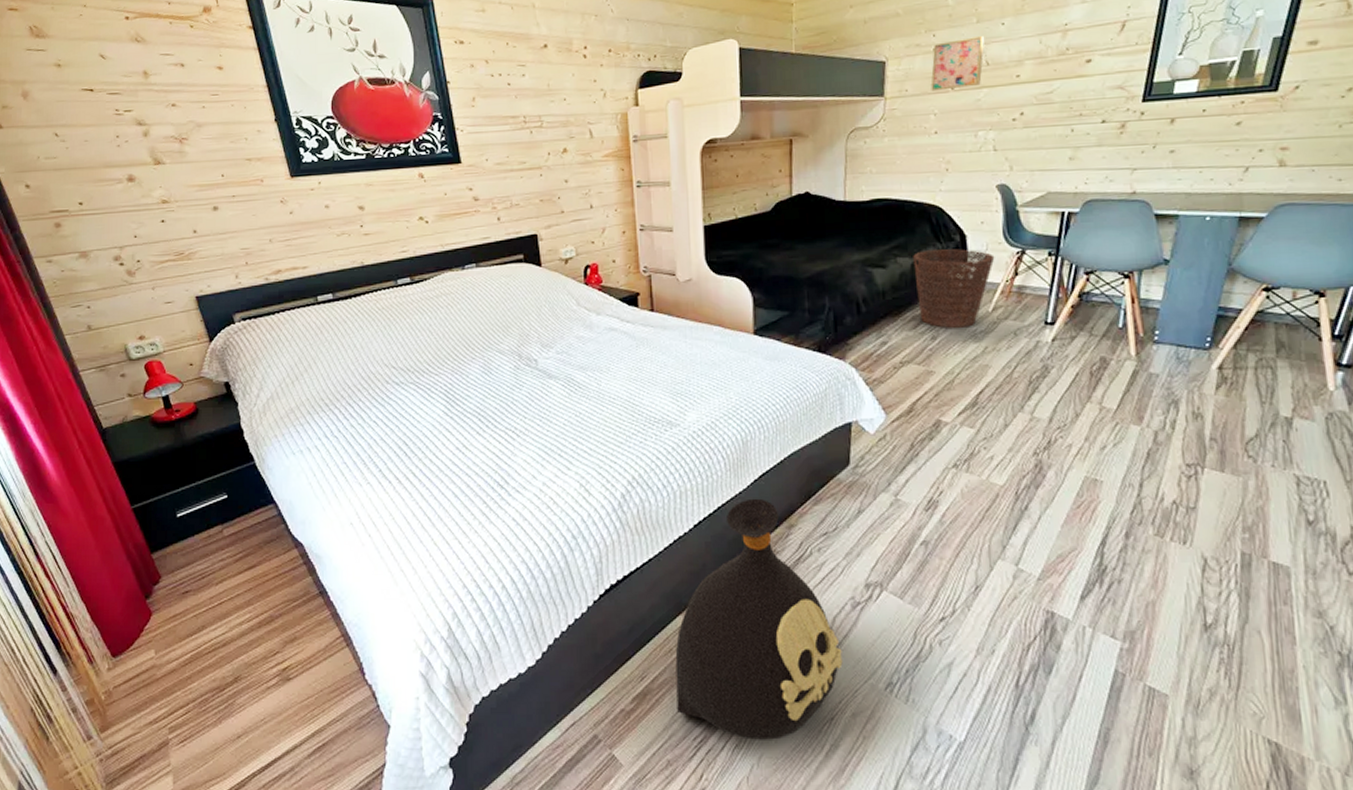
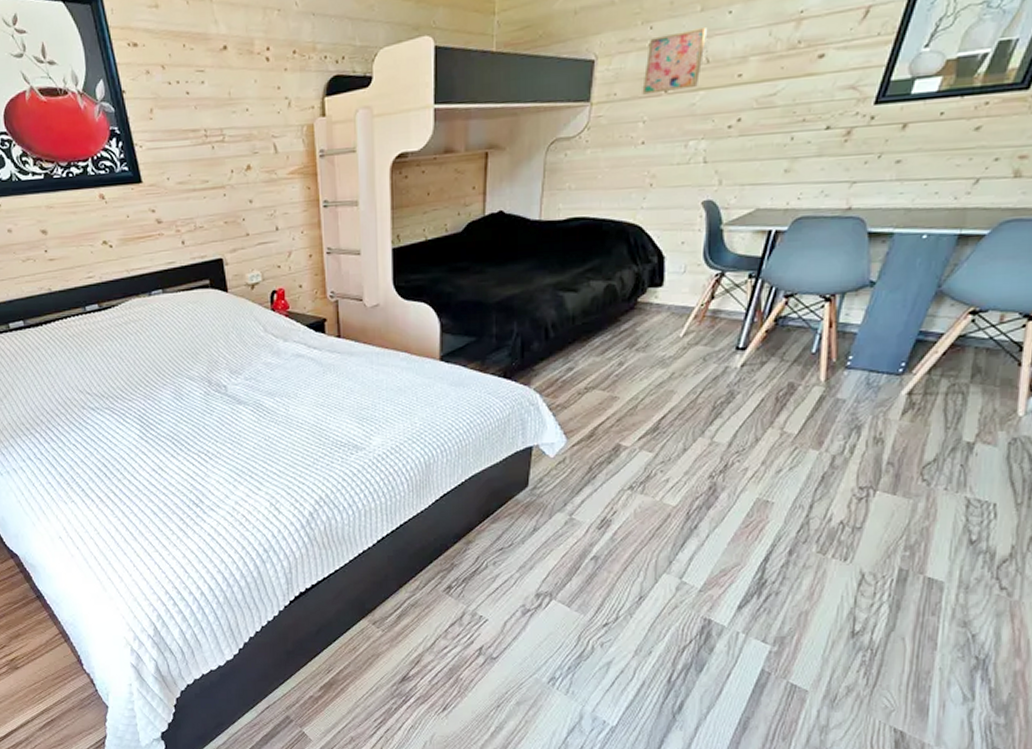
bag: present [675,498,843,740] -> none [358,517,511,722]
basket: present [913,249,995,328] -> none [607,271,692,354]

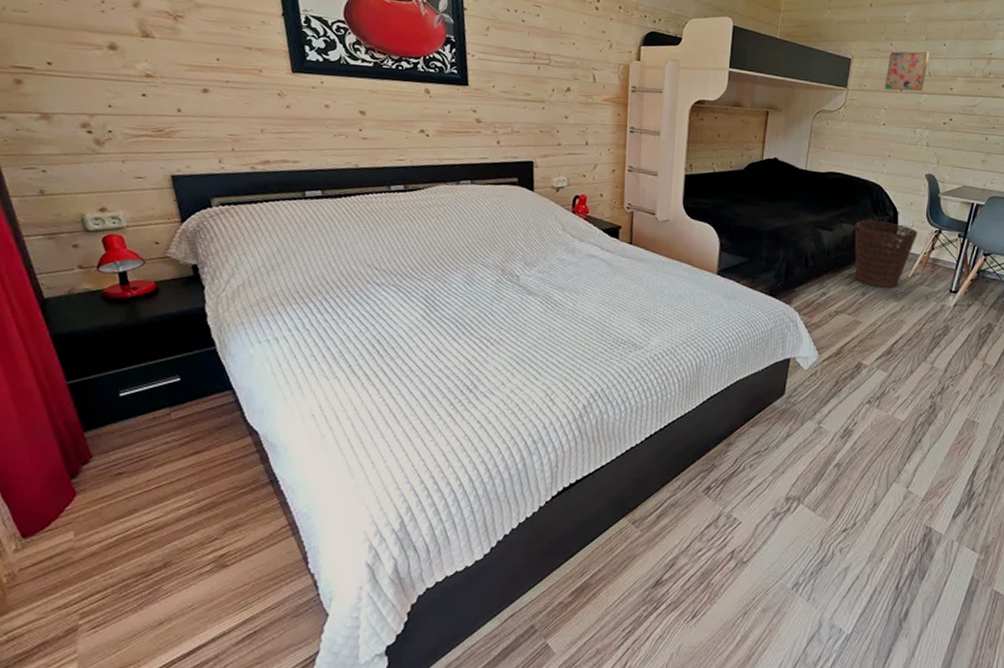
basket: none [607,271,692,354] -> present [854,220,918,288]

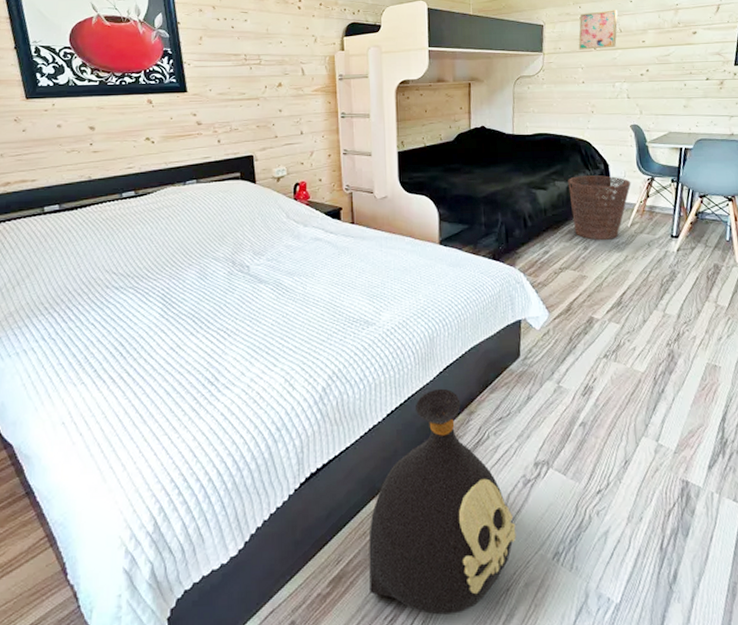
bag: none [611,417,760,632] -> present [368,388,516,615]

